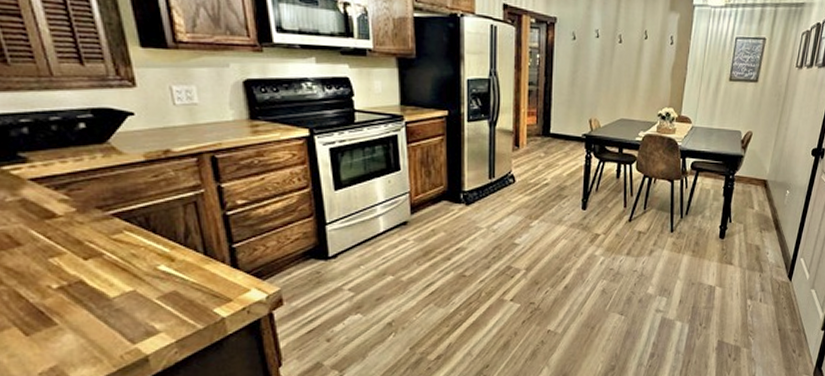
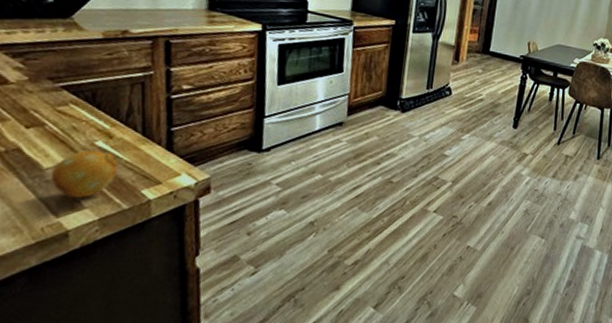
fruit: none [119,275,186,323] -> present [50,150,119,198]

